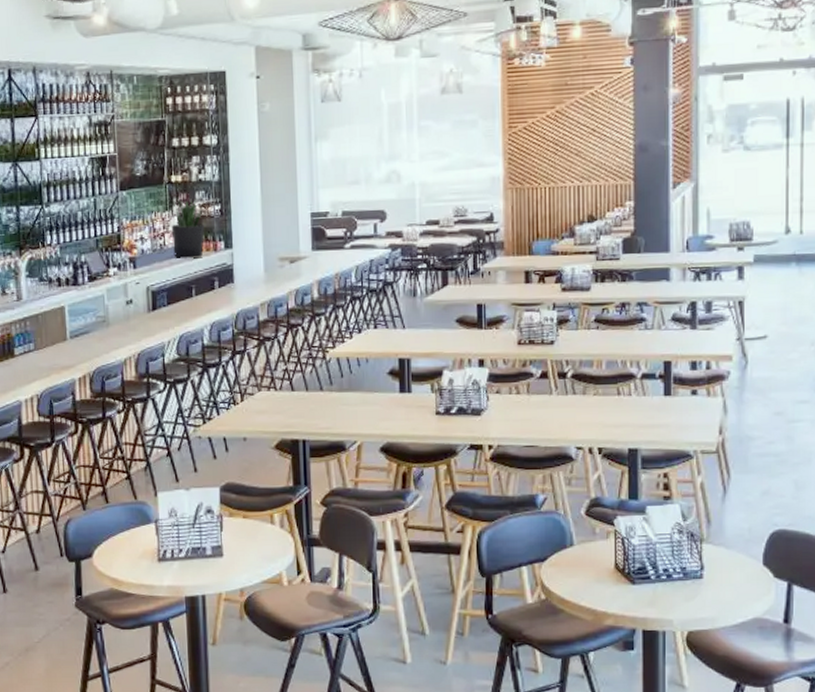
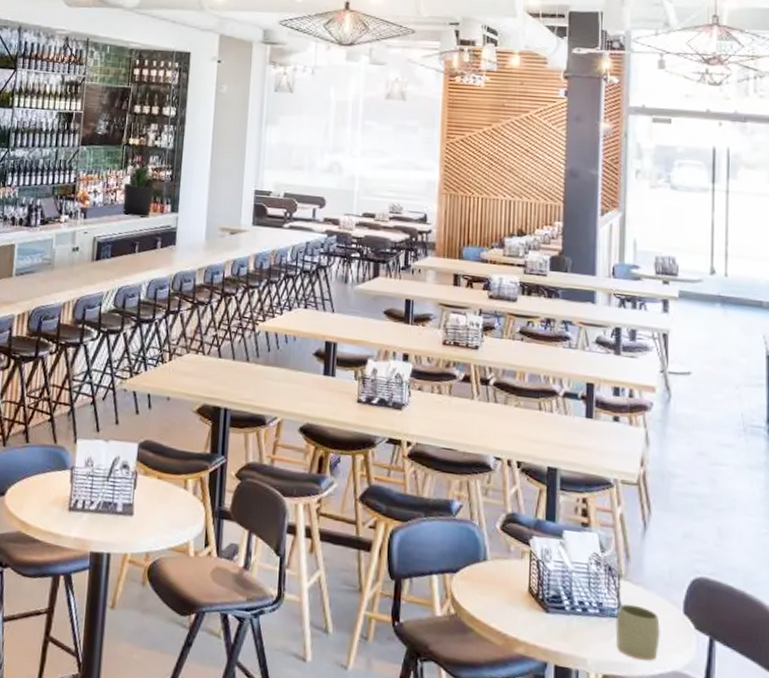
mug: none [699,564,741,613] -> present [615,603,660,661]

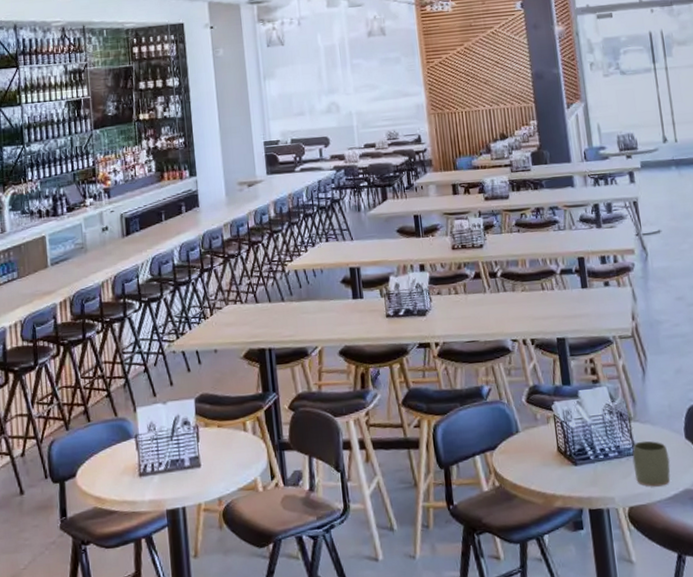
planter: present [123,158,155,218] -> none [141,132,171,188]

